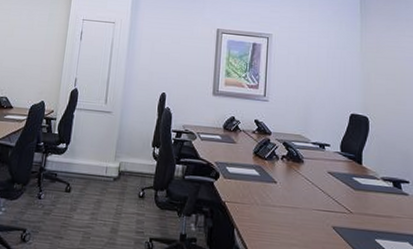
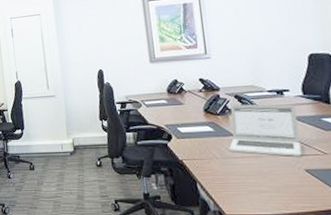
laptop: none [270,151,333,212] -> present [229,104,302,156]

